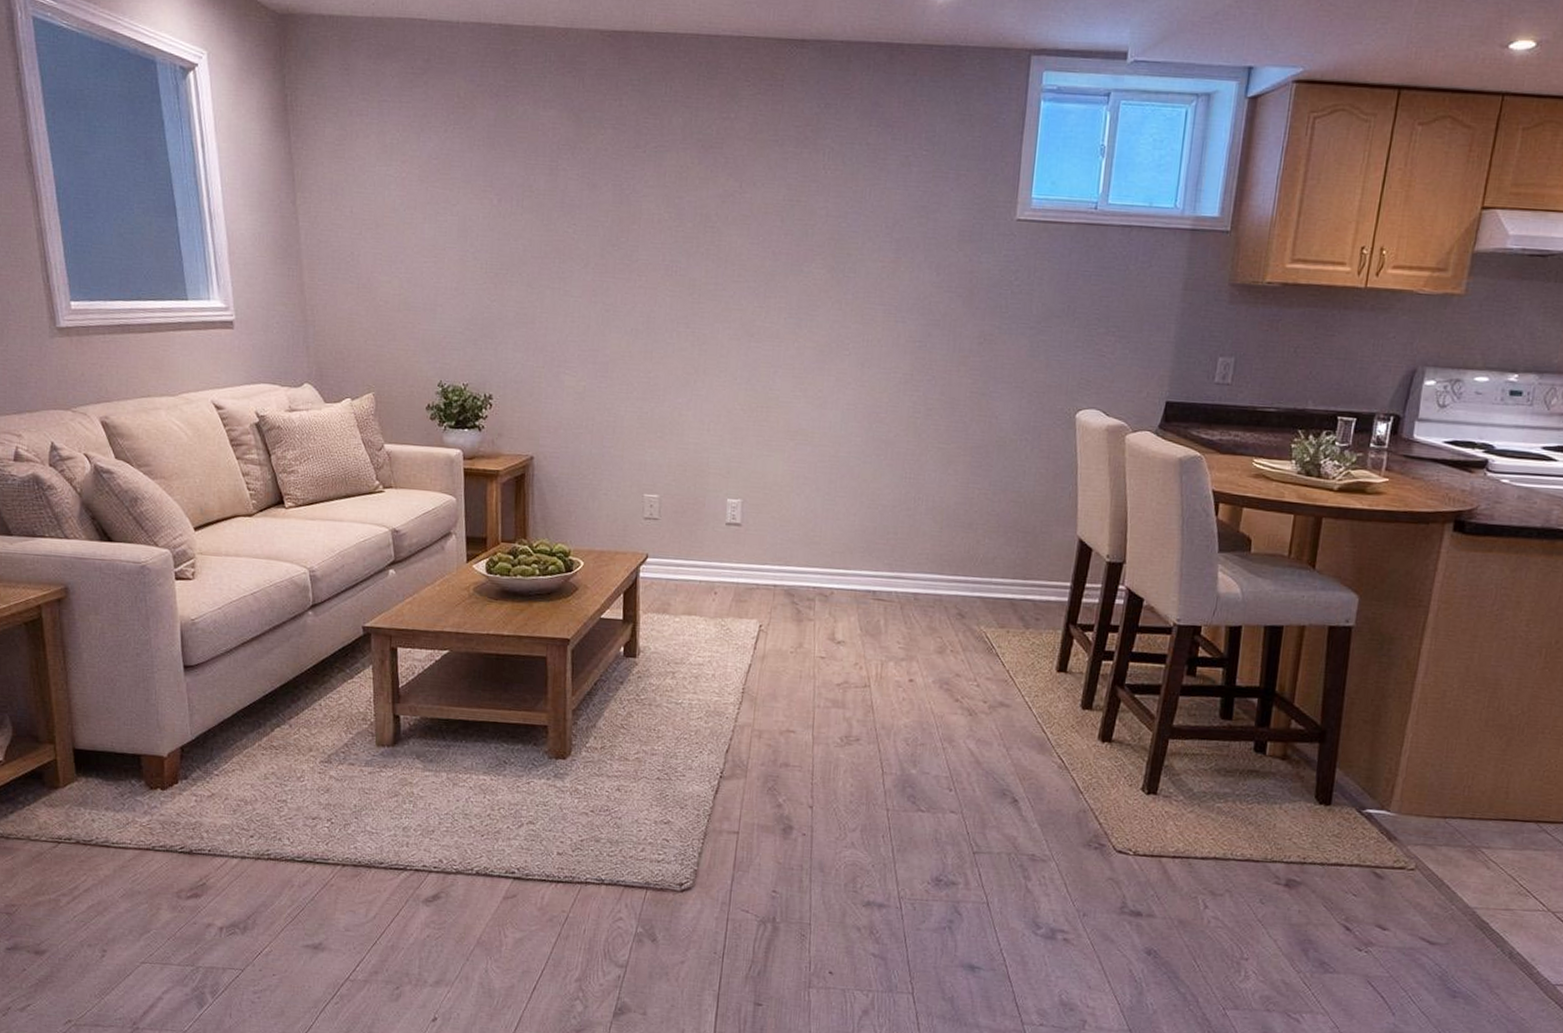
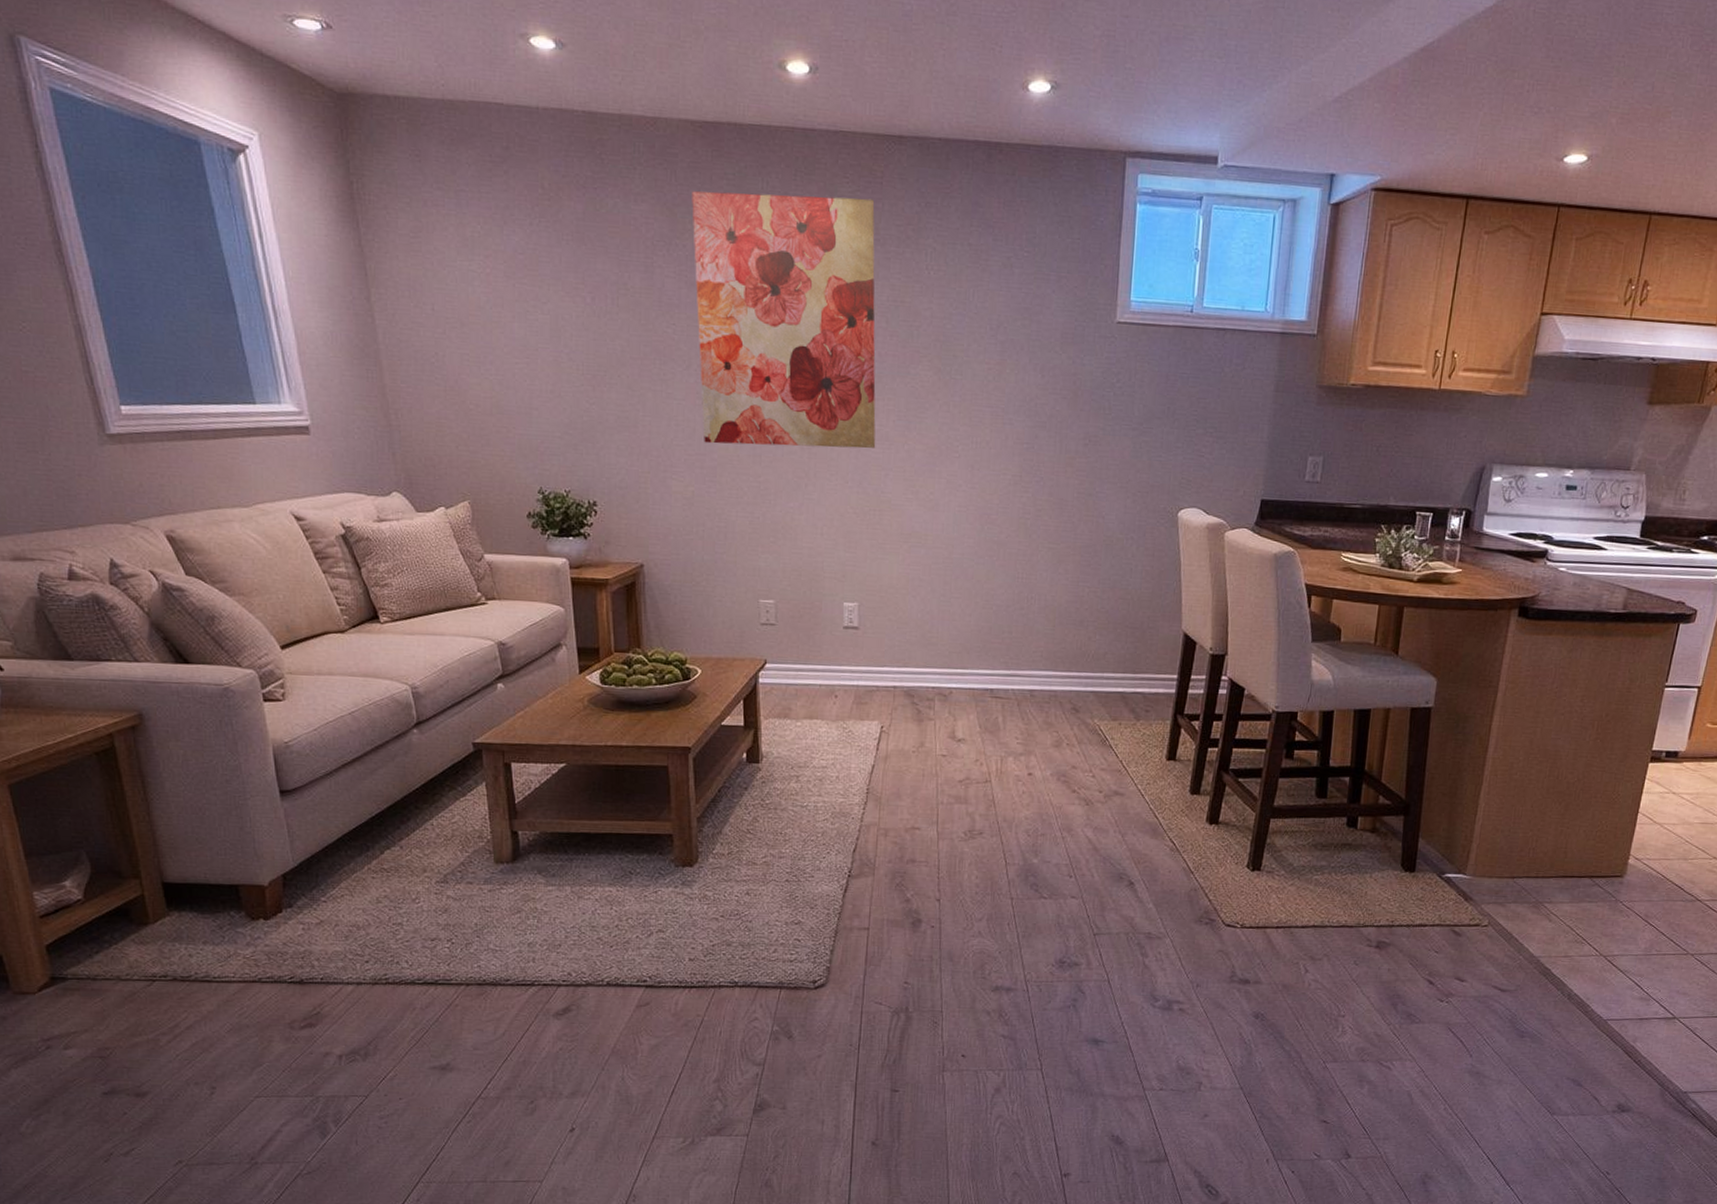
wall art: none [597,97,775,346] -> present [692,191,876,449]

